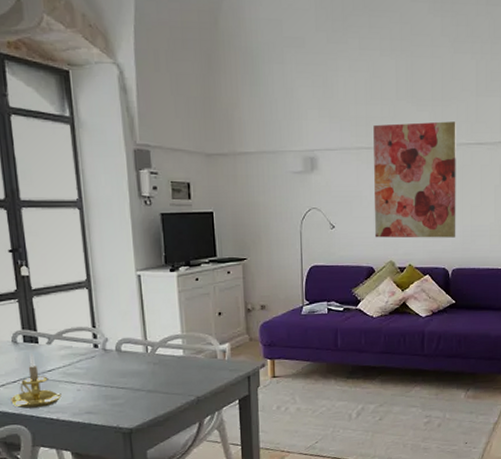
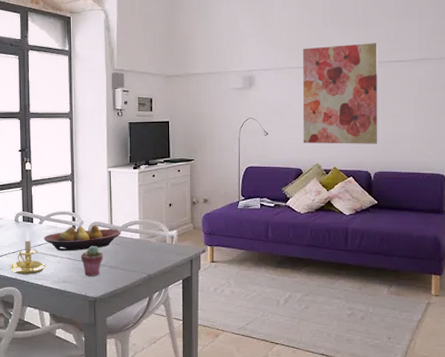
fruit bowl: none [55,341,159,377] -> present [44,224,121,252]
potted succulent: none [108,367,138,404] -> present [81,245,103,276]

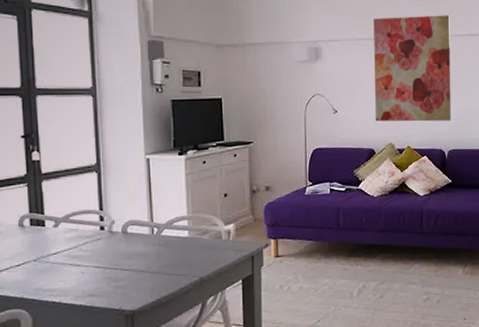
candle holder: present [10,230,46,274] -> none [13,236,65,292]
fruit bowl: present [44,224,121,252] -> none [61,223,165,259]
potted succulent: present [81,245,103,276] -> none [113,248,142,286]

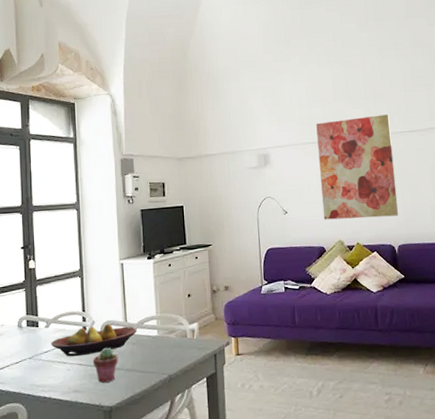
fruit bowl: none [61,223,165,259] -> present [51,323,137,357]
potted succulent: none [113,248,142,286] -> present [94,347,118,383]

